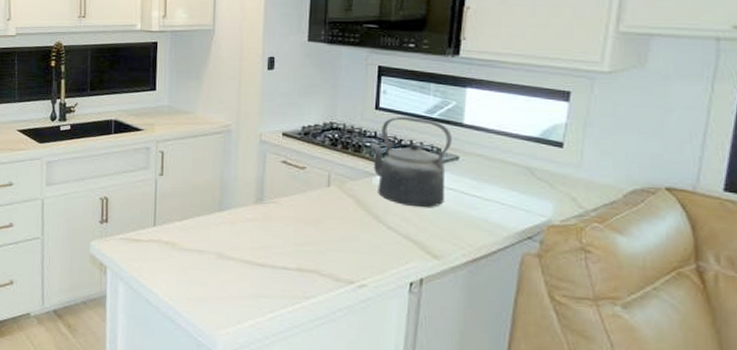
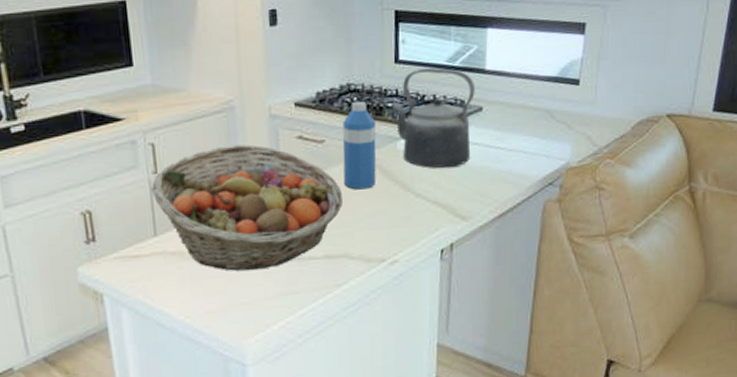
fruit basket: none [156,161,318,270] -> present [151,144,343,271]
water bottle: none [320,137,353,215] -> present [342,101,377,190]

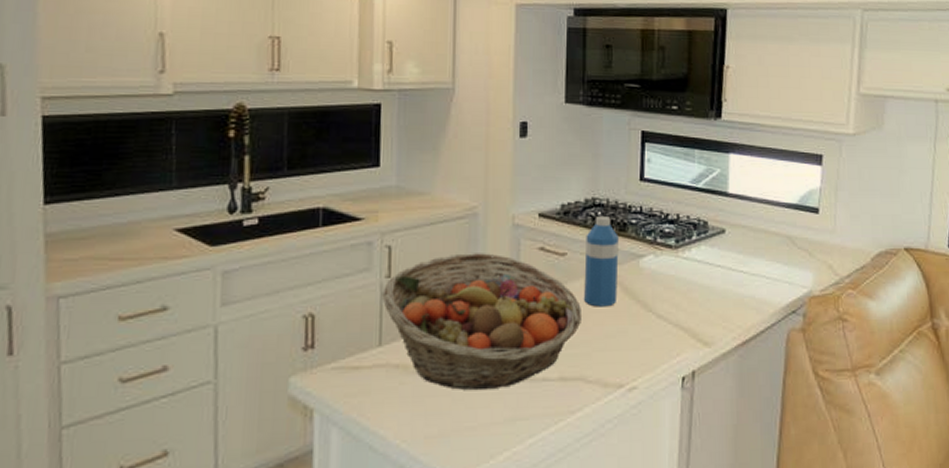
kettle: present [392,67,475,168] -> none [636,187,718,289]

